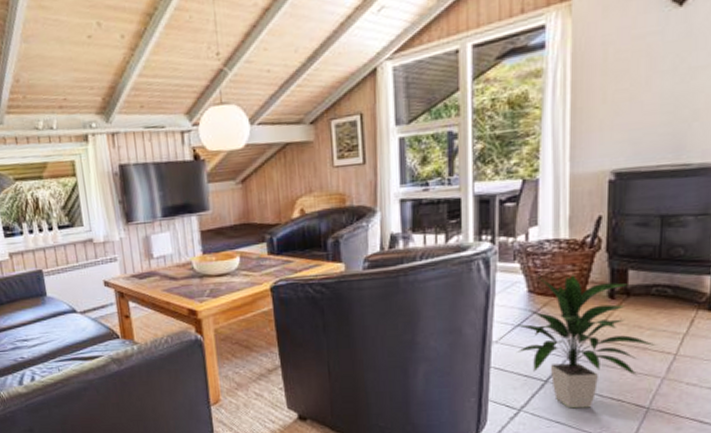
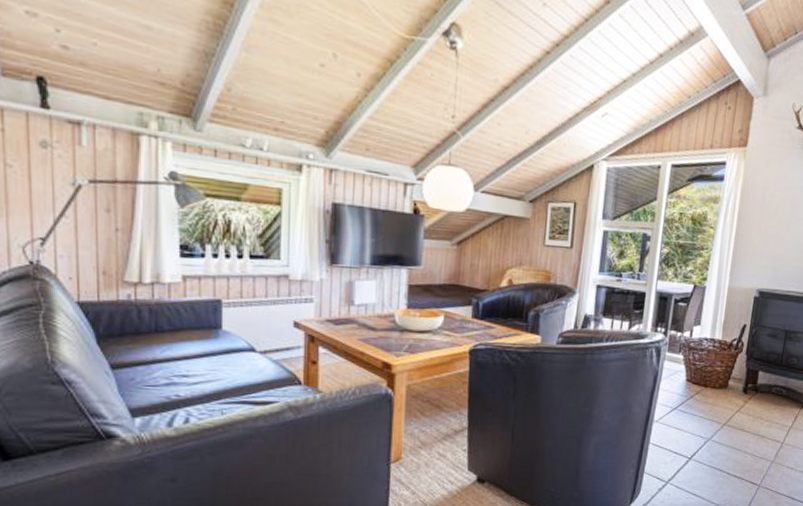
indoor plant: present [517,275,655,409] -> none [671,369,770,483]

